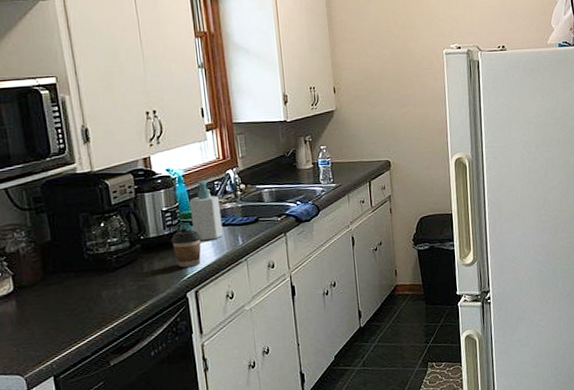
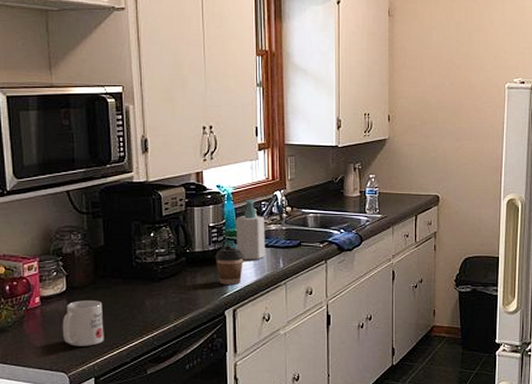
mug: none [12,297,61,347] -> present [62,300,104,346]

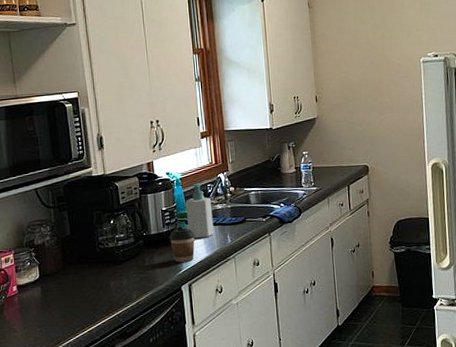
mug: present [62,300,104,346] -> none [37,285,76,328]

